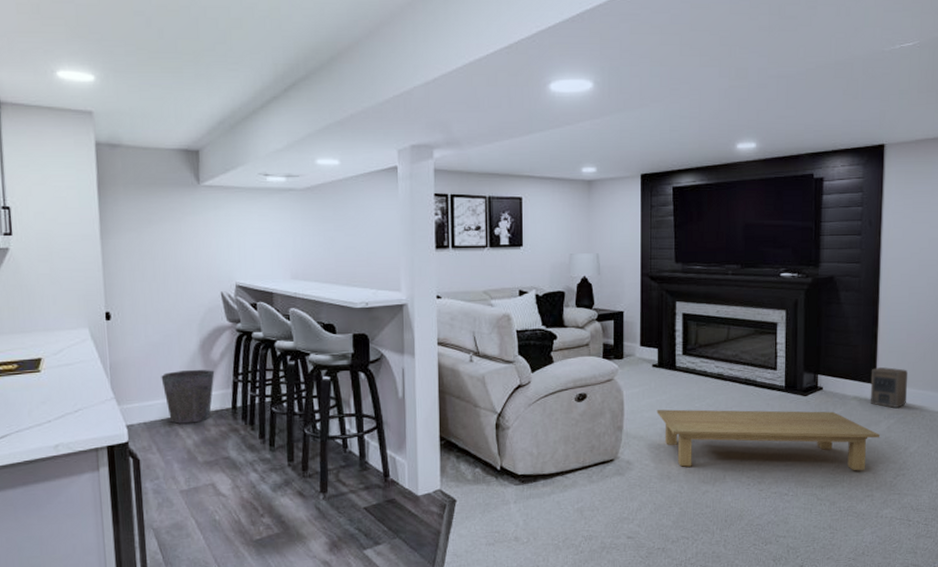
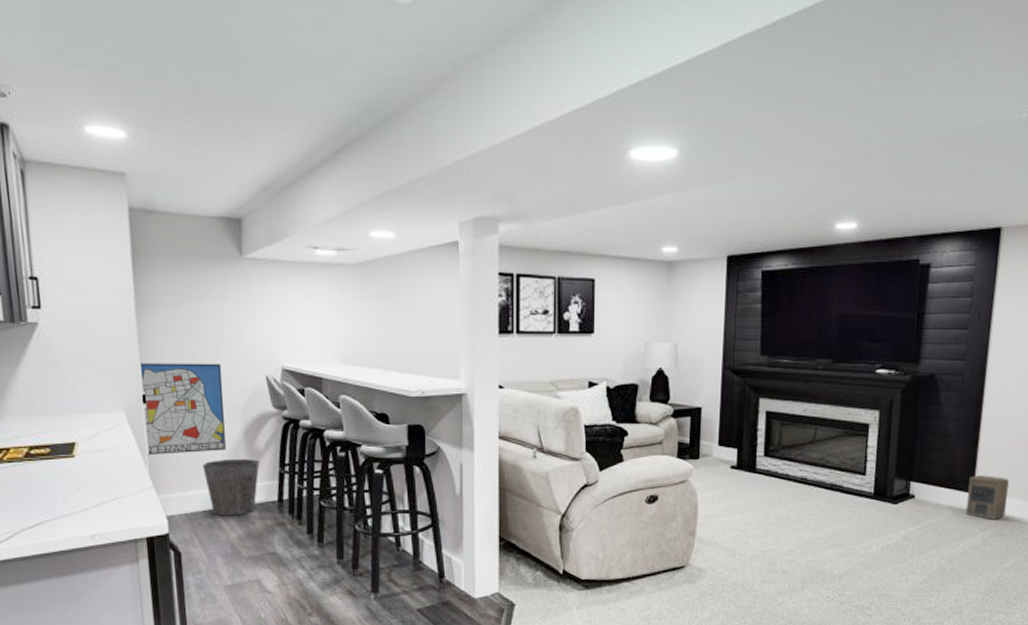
wall art: none [104,282,183,368] -> present [141,363,226,455]
coffee table: present [656,409,881,471] -> none [733,515,975,586]

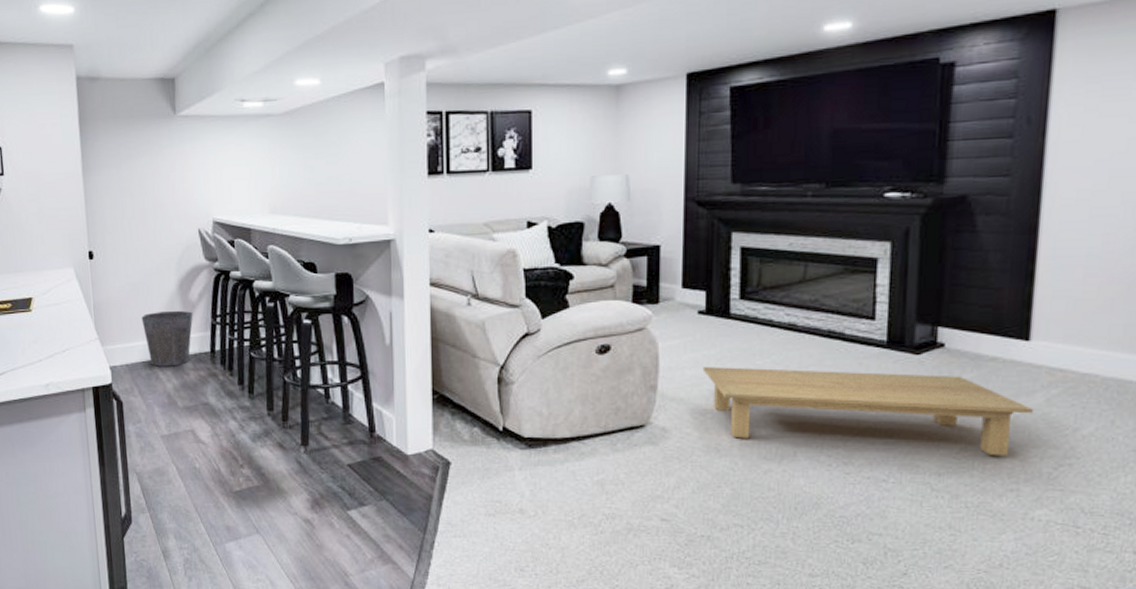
wall art: present [141,363,226,455] -> none [87,218,162,308]
coffee table: none [733,515,975,586] -> present [702,367,1035,457]
speaker: present [965,475,1009,519] -> none [1018,318,1084,374]

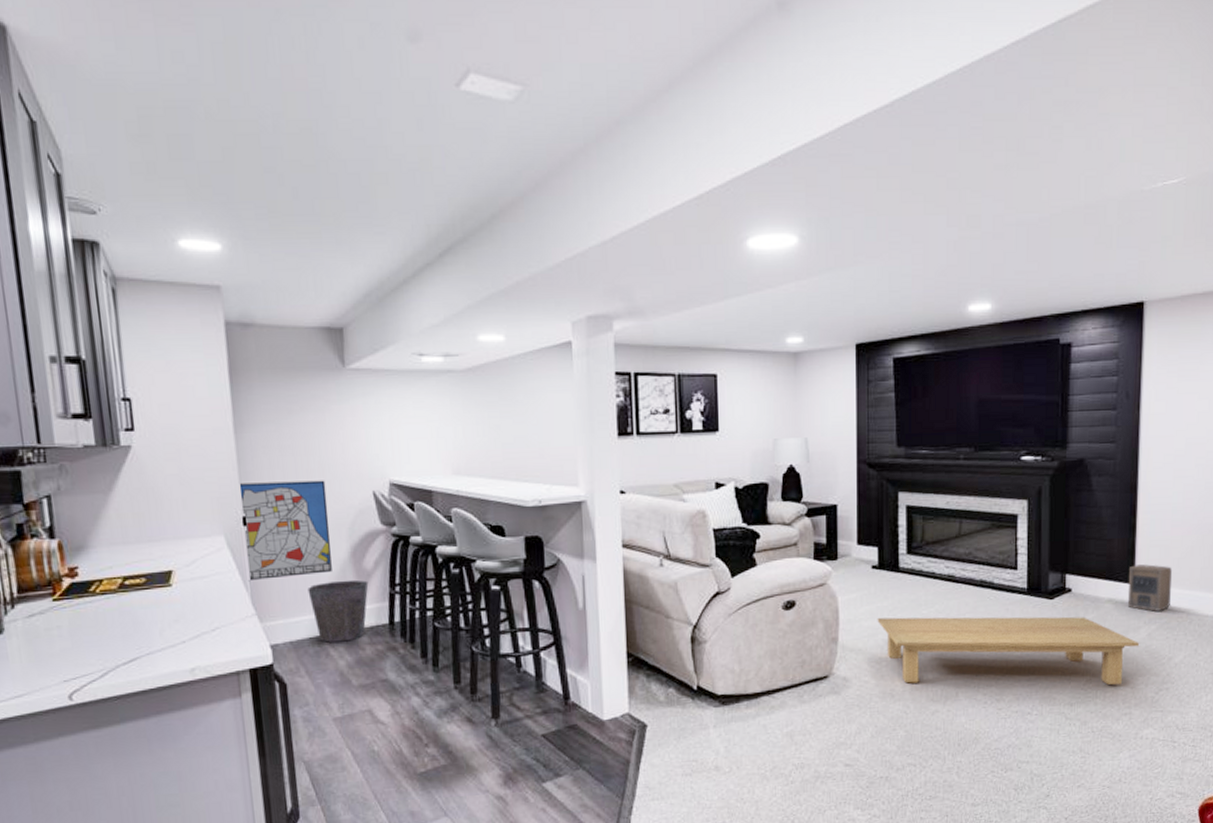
wall art: none [87,218,162,308] -> present [240,480,332,580]
speaker: none [1018,318,1084,374] -> present [1127,564,1173,611]

